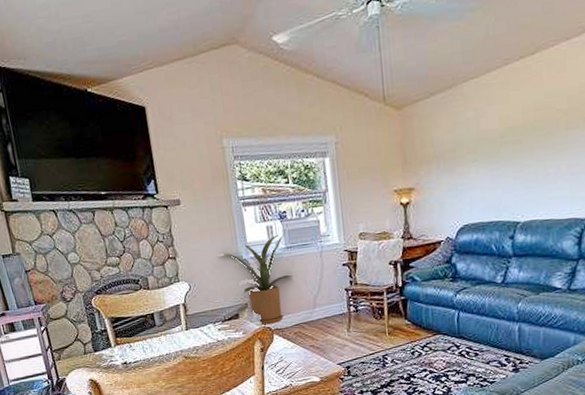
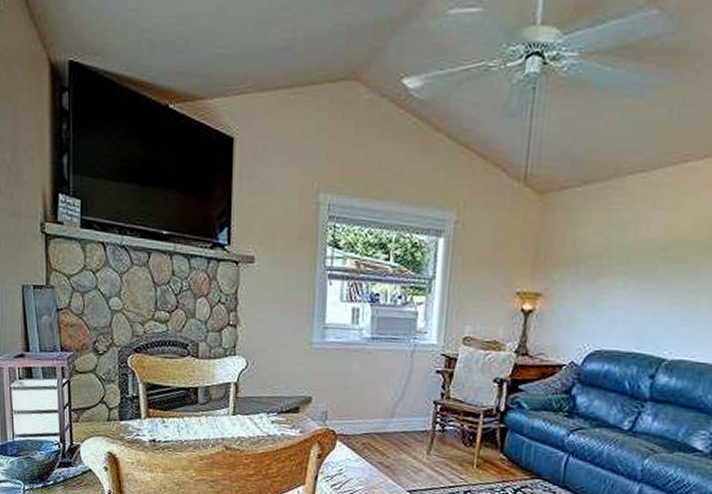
house plant: present [223,234,294,326] -> none [294,320,374,428]

